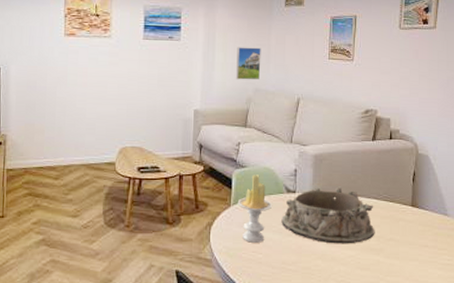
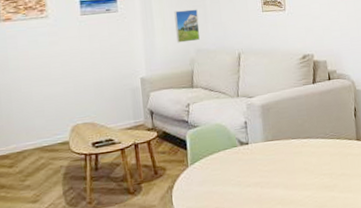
candle: present [237,174,272,243] -> none [194,132,228,199]
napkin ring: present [281,186,375,244] -> none [238,132,327,188]

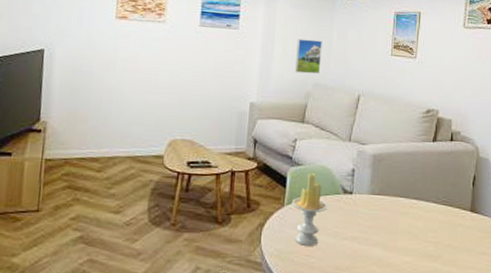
candle: none [194,132,228,199] -> present [291,173,327,246]

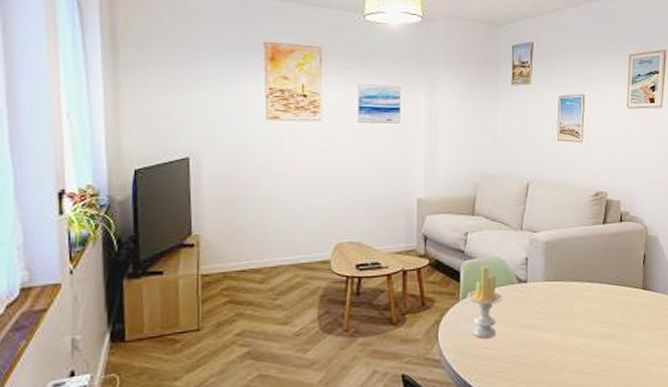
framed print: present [295,38,322,74] -> none [462,129,488,165]

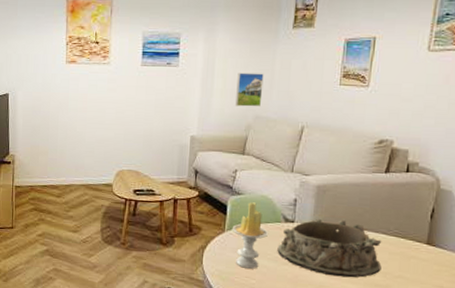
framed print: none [462,129,488,165] -> present [235,72,264,107]
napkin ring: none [513,273,608,333] -> present [277,218,382,278]

